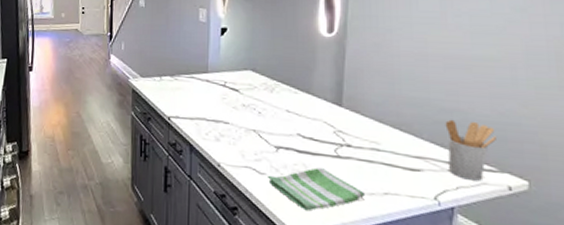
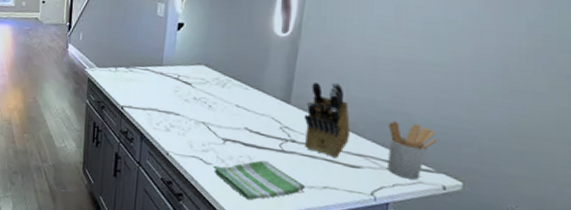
knife block: none [357,81,406,161] -> present [303,82,350,158]

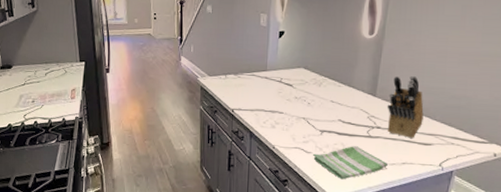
utensil holder: present [388,120,436,180] -> none [453,104,491,151]

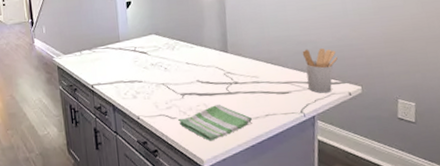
knife block: present [387,75,424,138] -> none [239,27,277,89]
utensil holder: none [453,104,491,151] -> present [302,48,338,93]

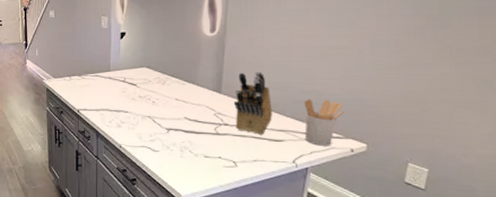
dish towel: present [177,105,253,141] -> none [159,144,239,178]
knife block: none [239,27,277,89] -> present [233,71,272,135]

